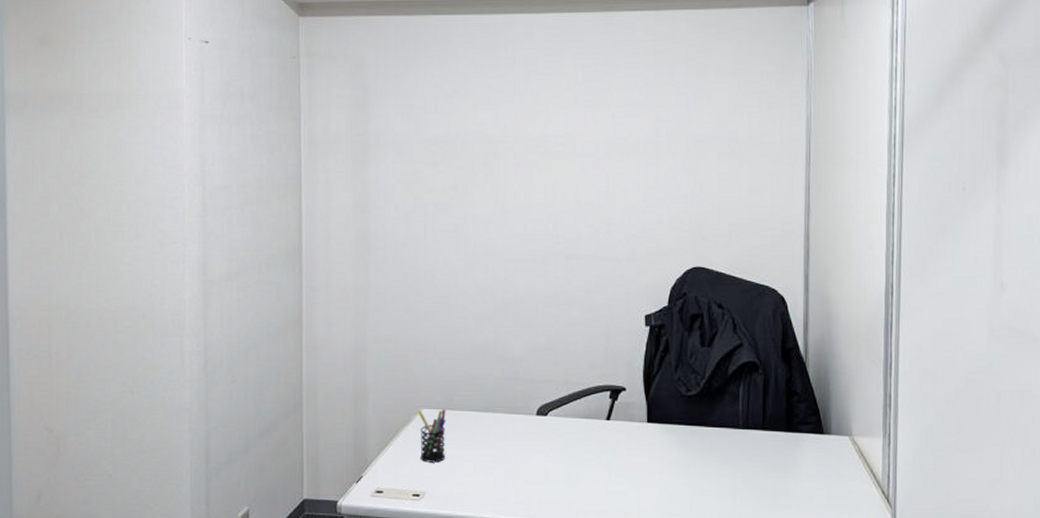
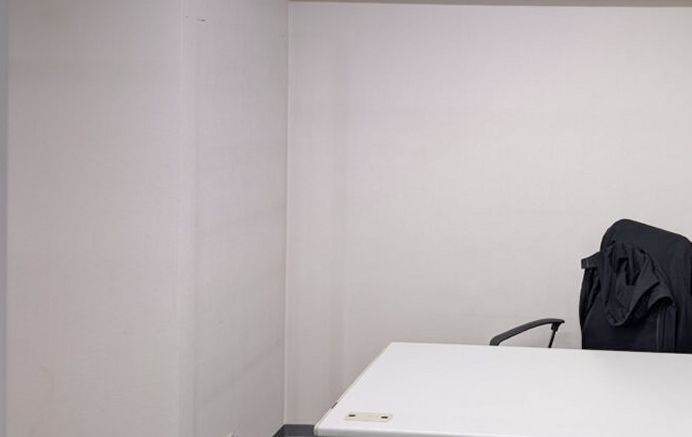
pen holder: present [417,408,446,463] -> none [387,341,412,389]

